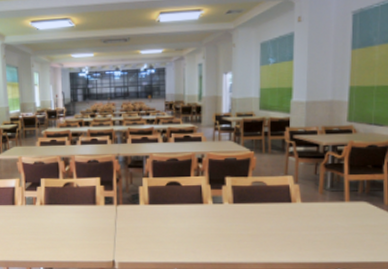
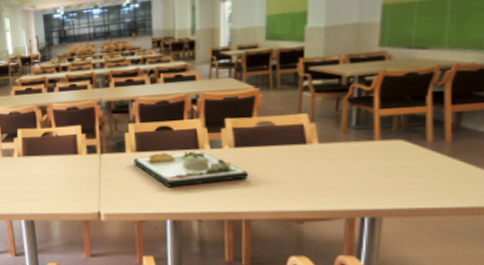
dinner plate: none [146,205,245,239] -> present [133,150,249,187]

